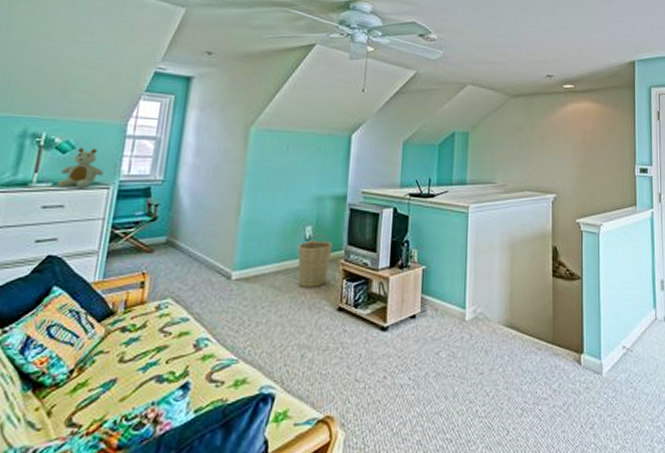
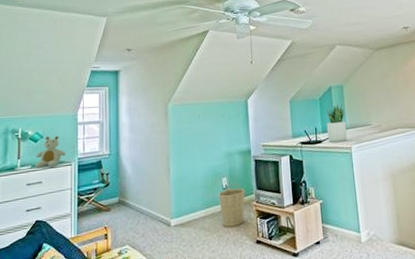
planter: none [442,153,468,200] -> present [326,103,347,143]

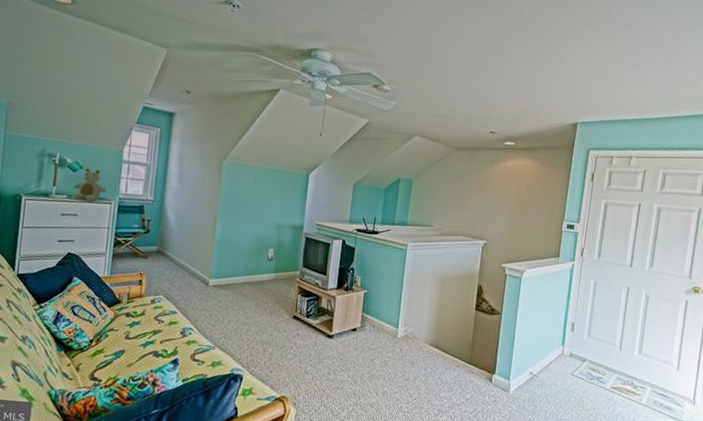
basket: present [218,183,246,228] -> none [261,256,291,299]
planter: present [326,103,347,143] -> none [385,197,410,238]

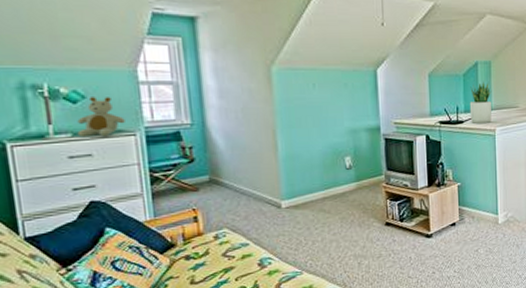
planter: none [385,197,410,238] -> present [469,81,492,124]

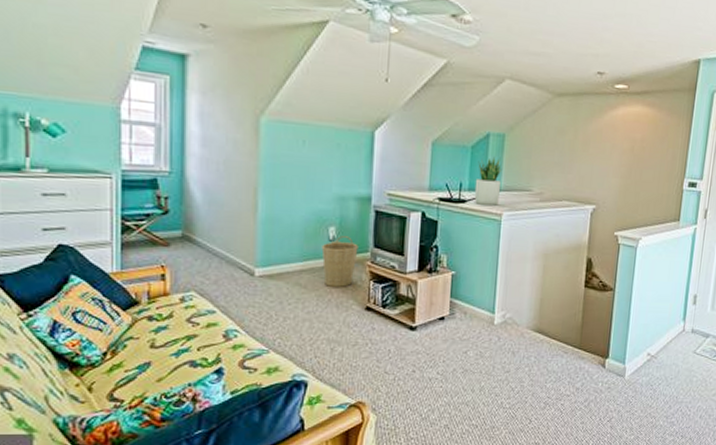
stuffed bear: present [77,97,125,138] -> none [53,132,102,177]
basket: none [340,163,373,210] -> present [321,236,358,288]

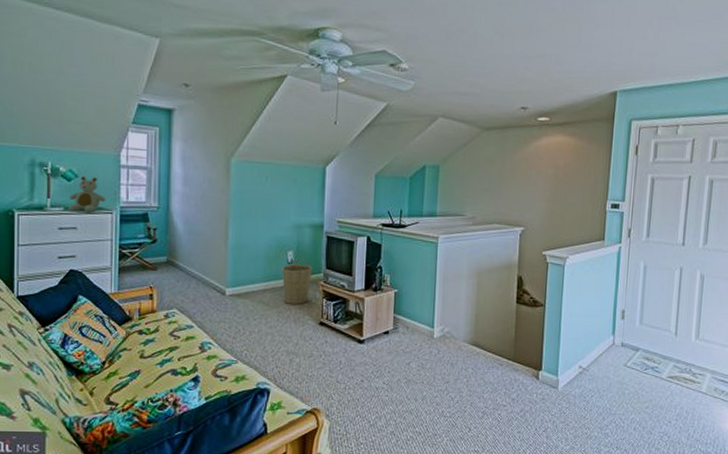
stuffed bear: none [53,132,102,177] -> present [68,176,106,213]
planter: present [474,156,503,207] -> none [413,186,438,231]

